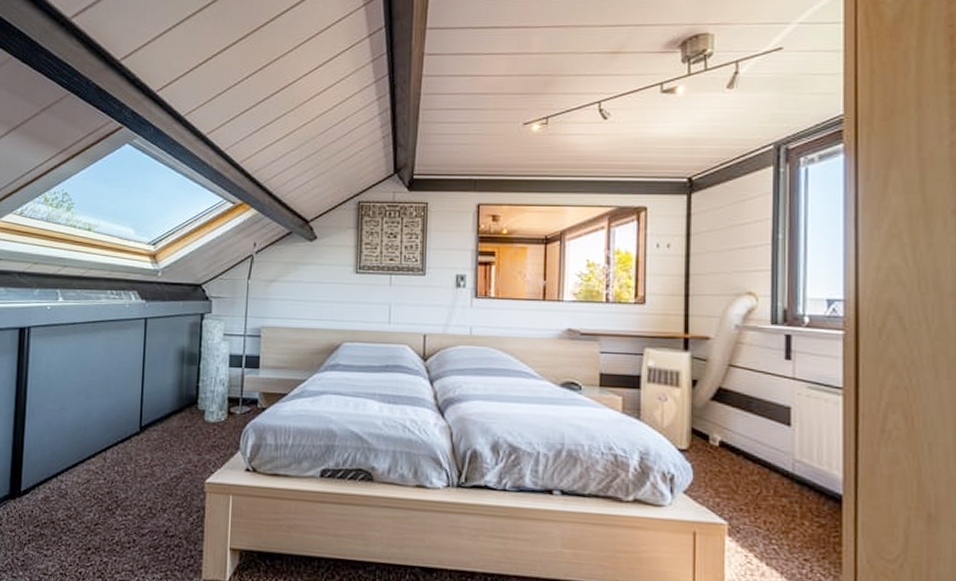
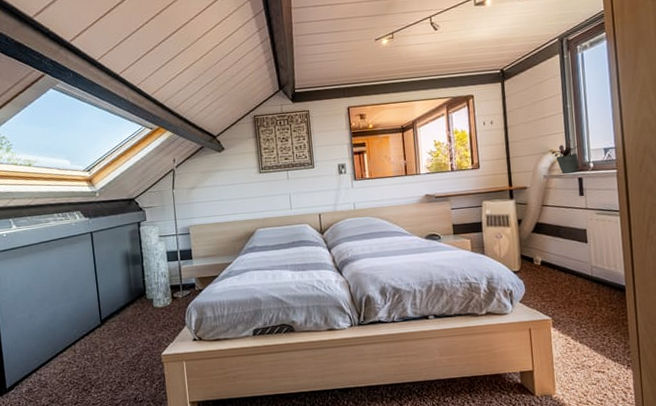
potted plant: none [750,281,792,328] -> present [552,140,580,174]

